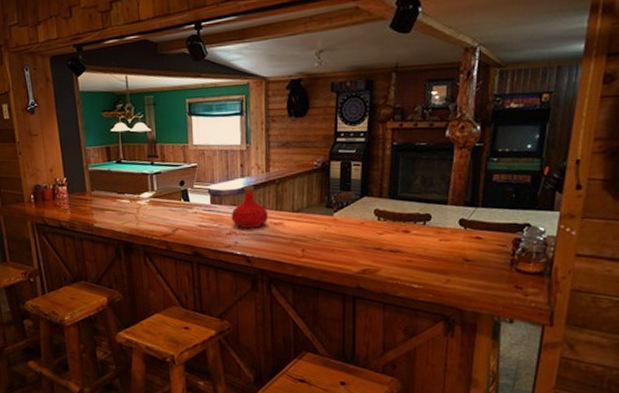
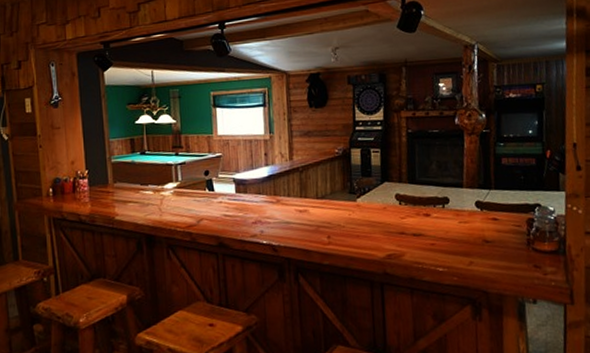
bottle: present [231,186,268,229] -> none [256,174,293,218]

